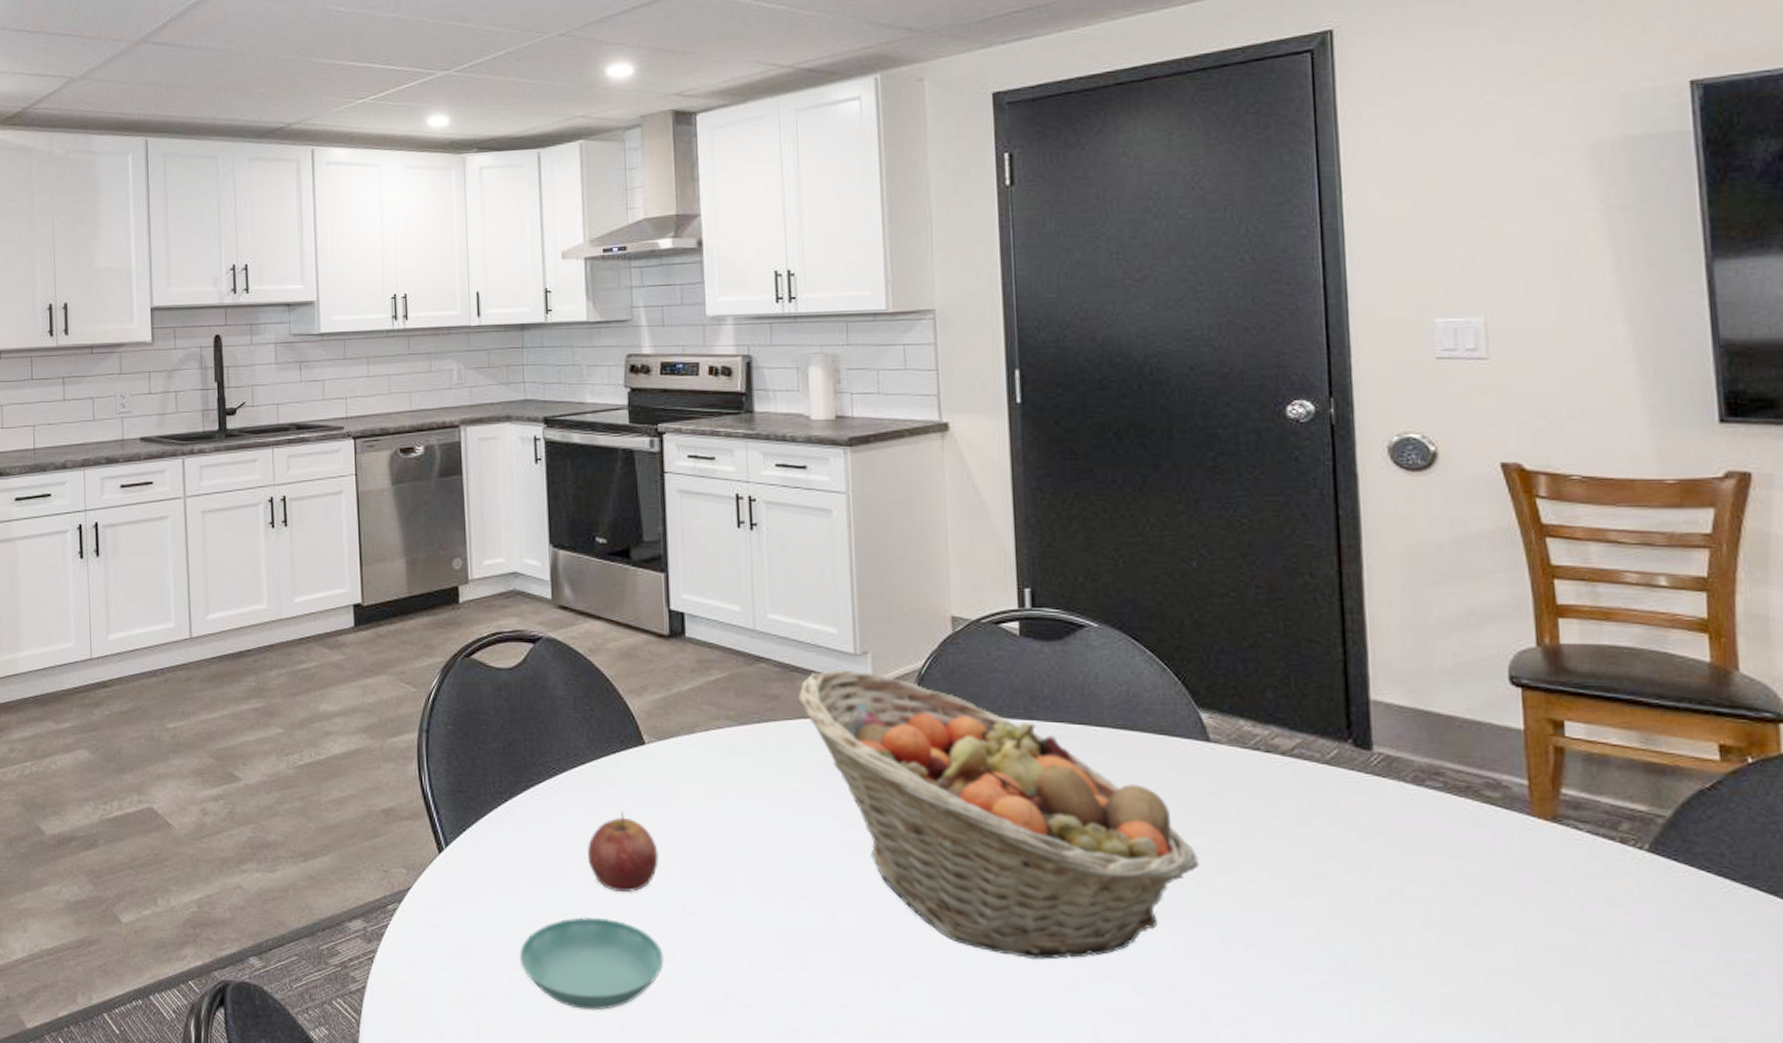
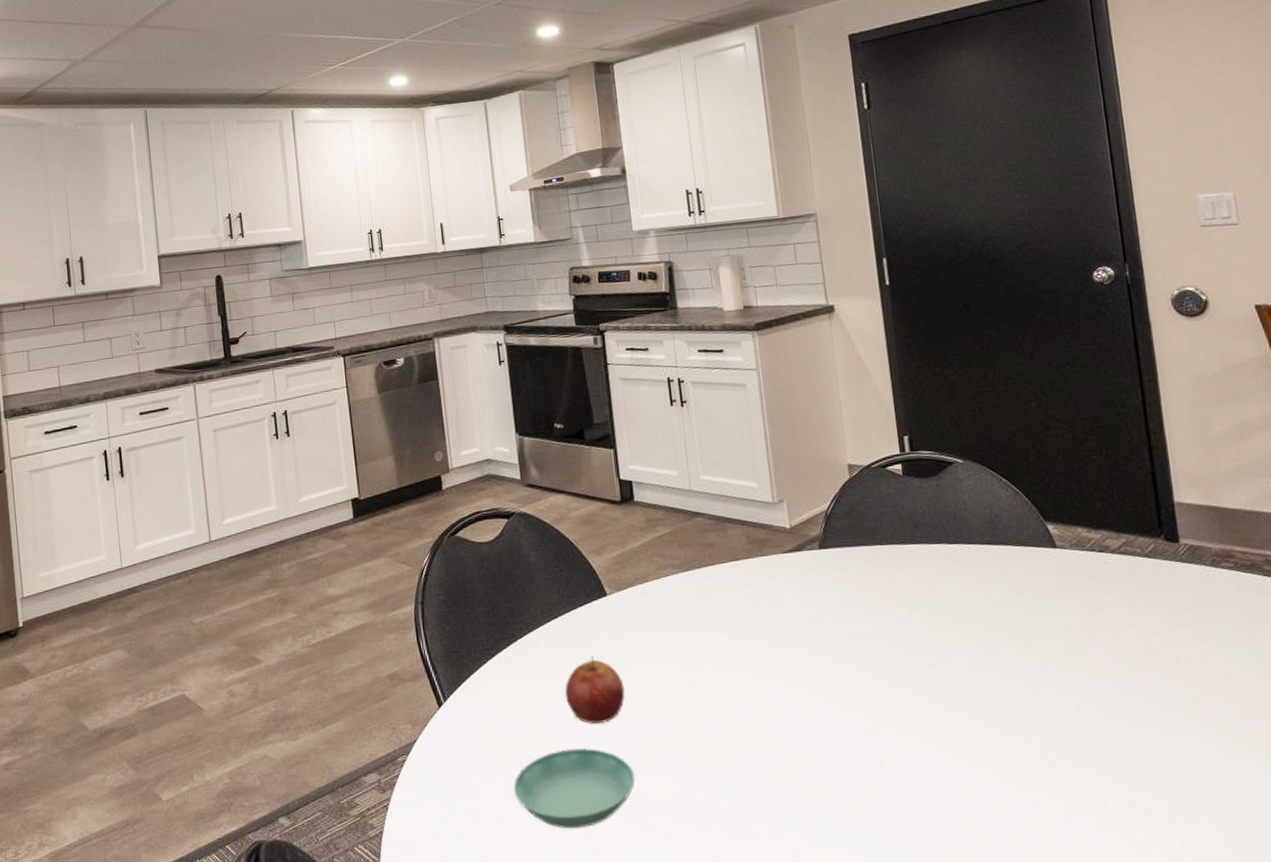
fruit basket: present [797,669,1199,960] -> none [729,516,1056,742]

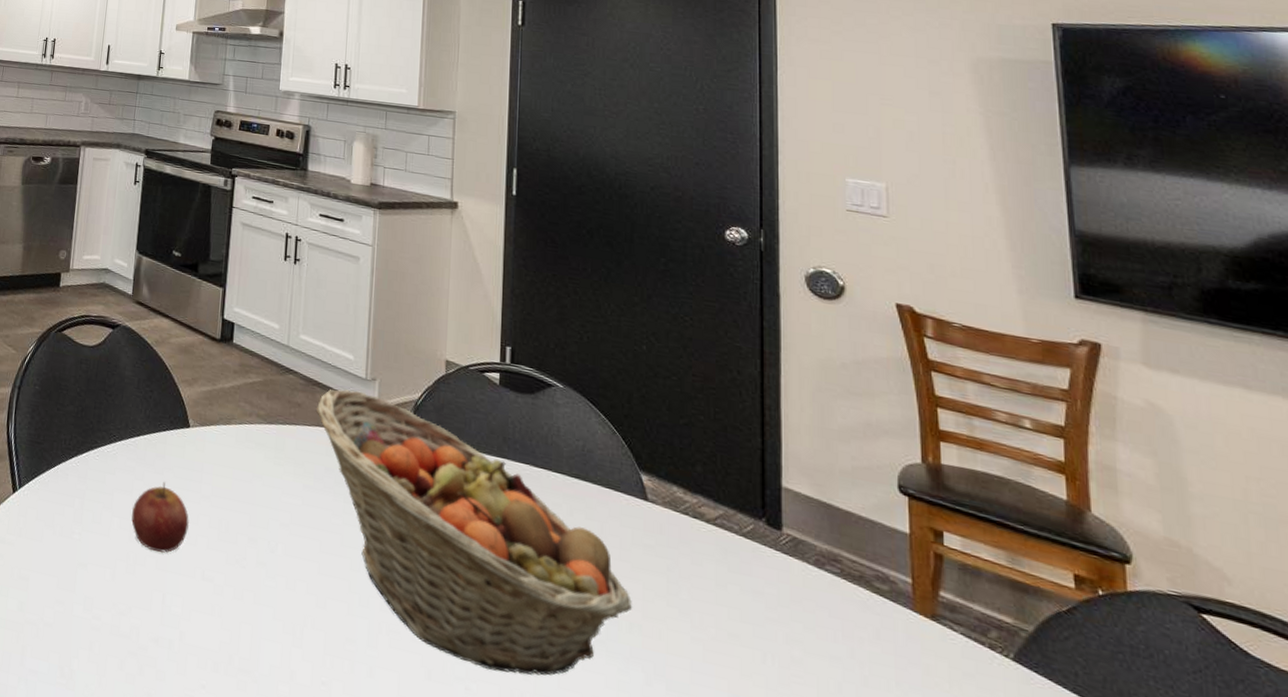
saucer: present [513,748,636,829] -> none [64,566,182,654]
fruit basket: none [729,516,1056,742] -> present [315,389,632,676]

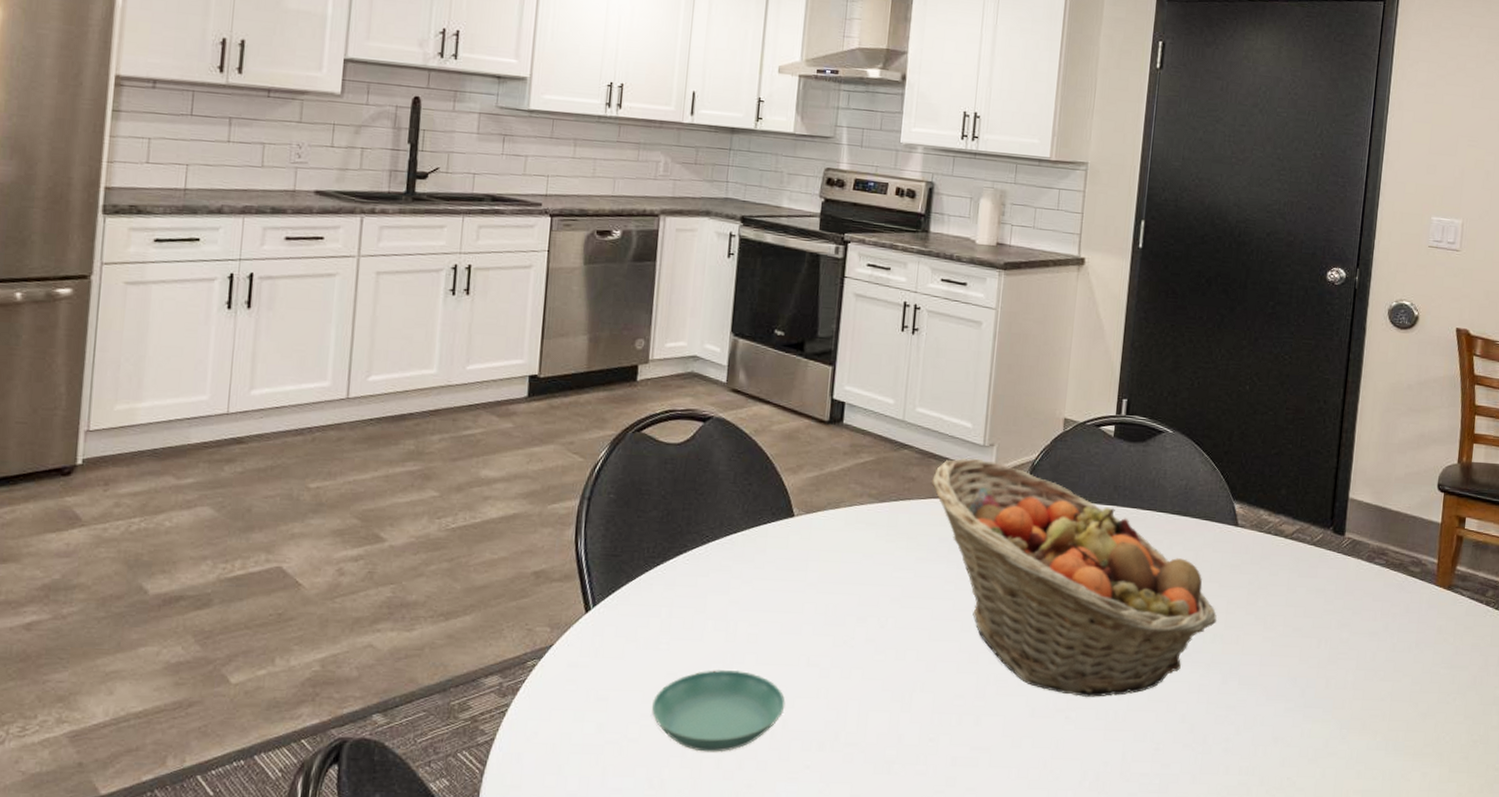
saucer: none [64,566,182,654] -> present [651,670,786,752]
apple: present [131,481,189,553] -> none [728,575,793,647]

